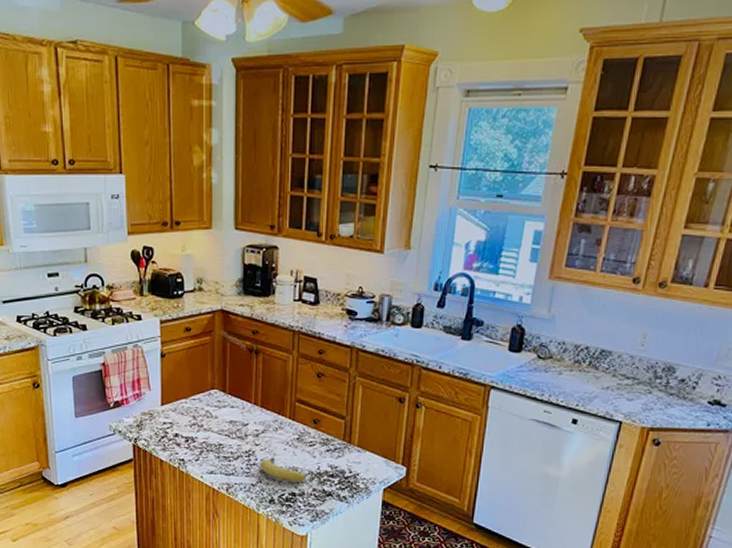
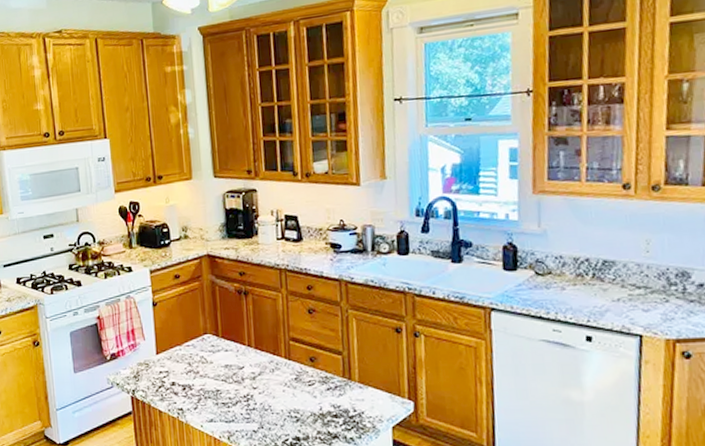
fruit: present [260,457,307,482] -> none [260,400,310,425]

